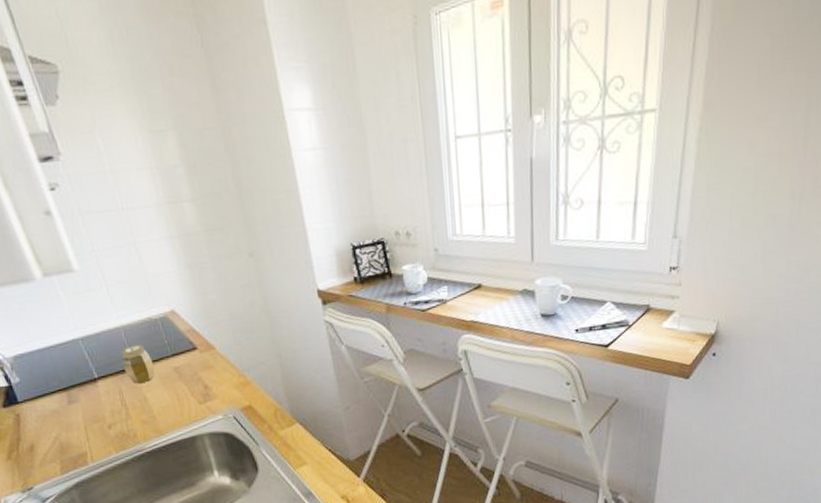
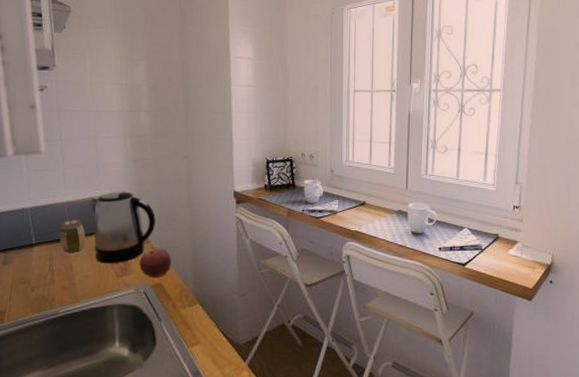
kettle: none [148,305,231,391] -> present [90,191,156,264]
fruit: none [221,366,259,400] -> present [139,248,171,277]

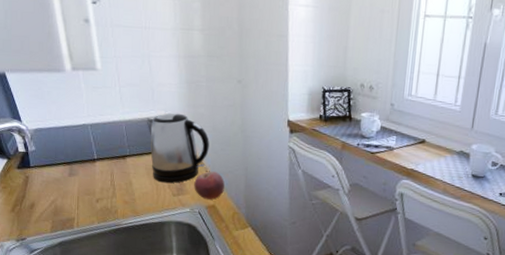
jar: present [59,219,86,253] -> none [118,137,143,170]

